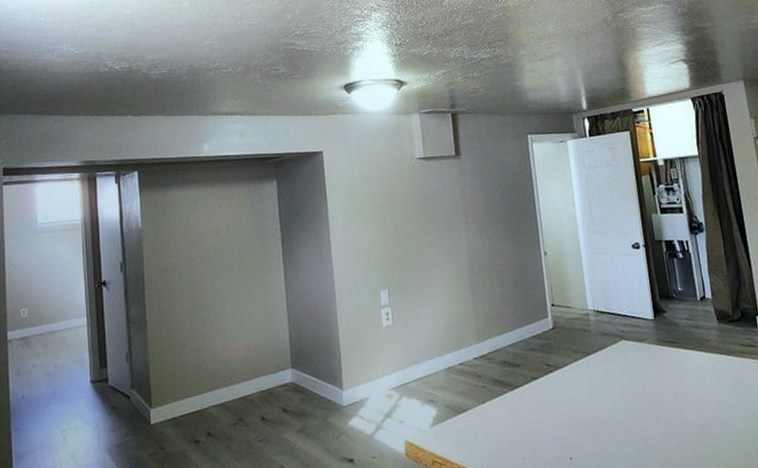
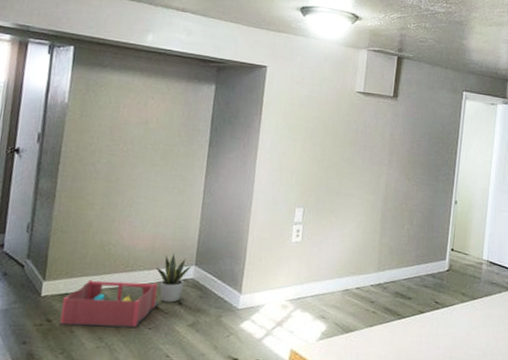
toy box: none [171,393,264,451] -> present [58,280,160,328]
potted plant: none [254,359,290,411] -> present [156,254,194,303]

